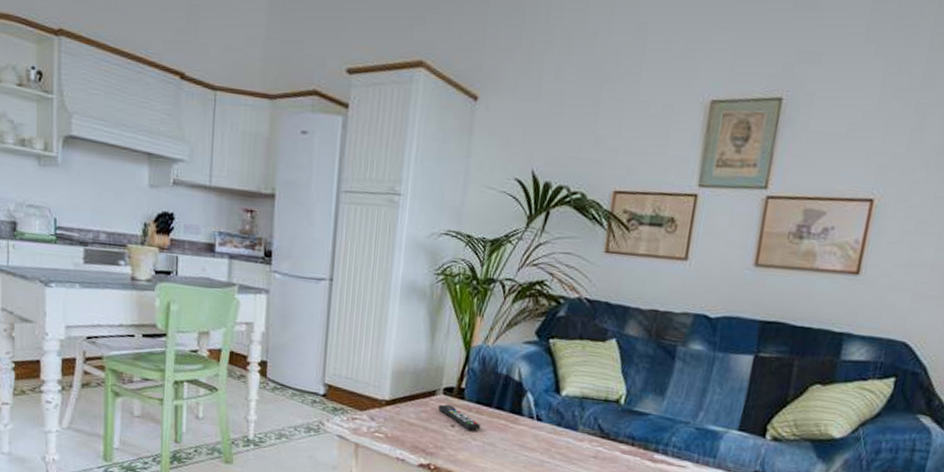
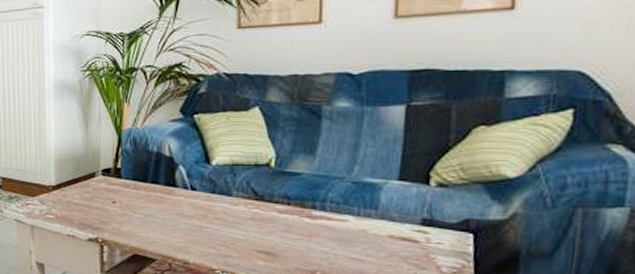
remote control: present [437,404,480,430] -> none [98,184,139,205]

